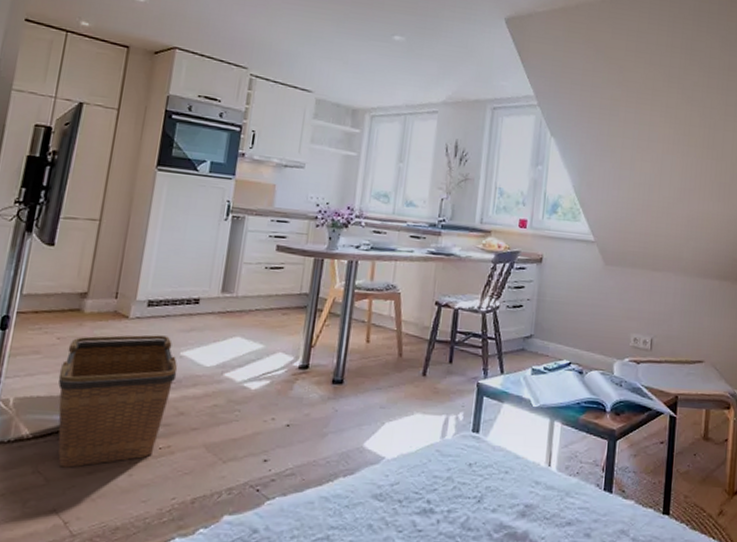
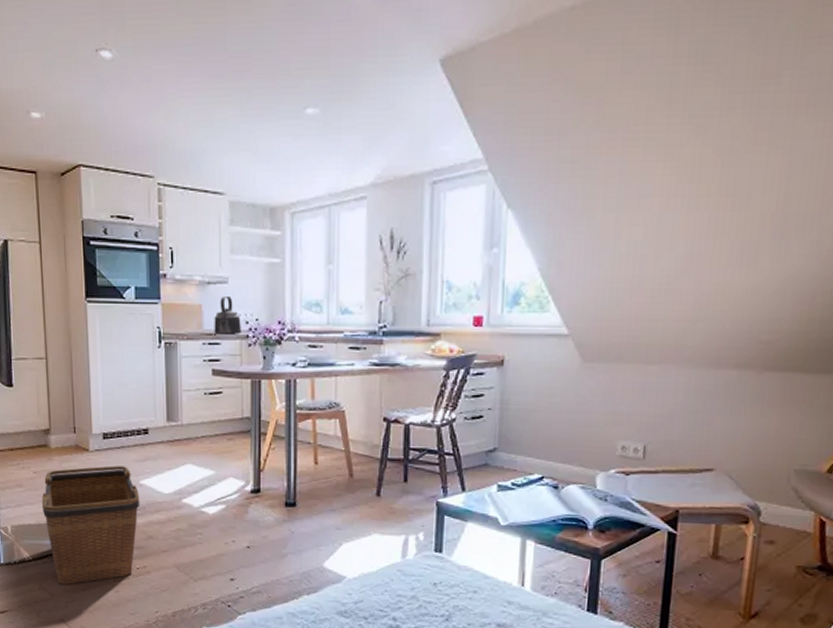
kettle: none [284,179,312,215] -> present [214,297,241,334]

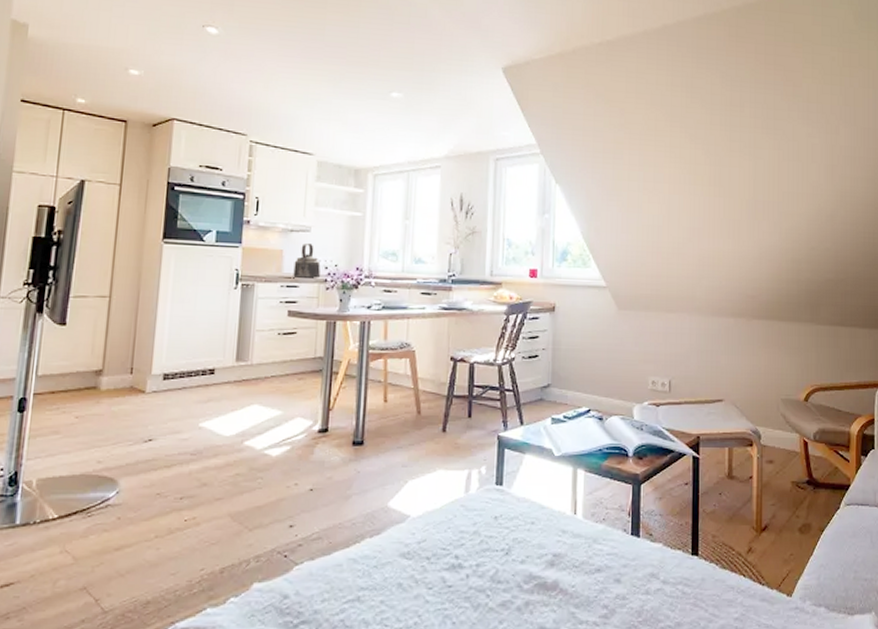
bicycle basket: present [41,465,140,585] -> none [79,408,198,545]

